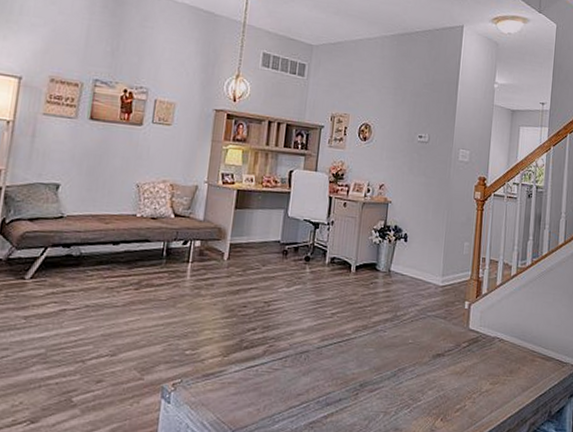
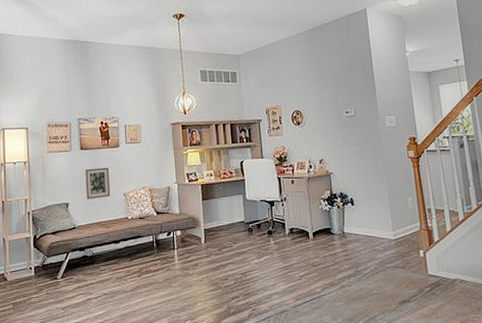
picture frame: none [85,145,124,186] -> present [85,167,111,200]

